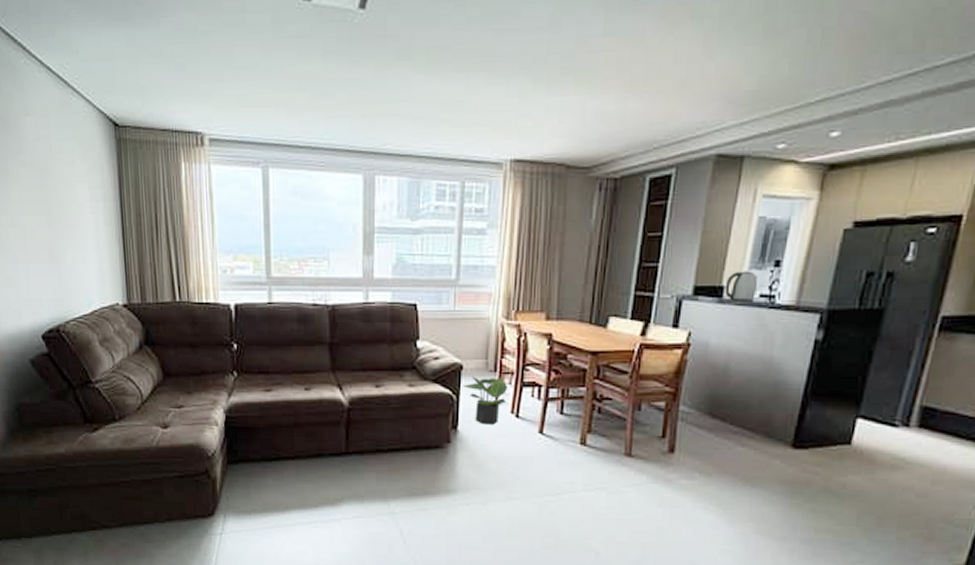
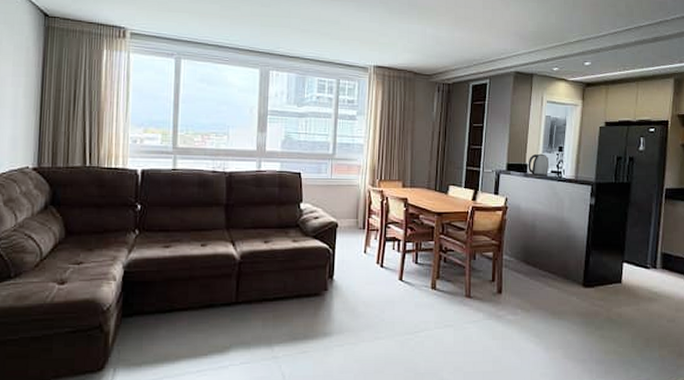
potted plant: present [463,376,509,425] -> none [338,233,375,274]

